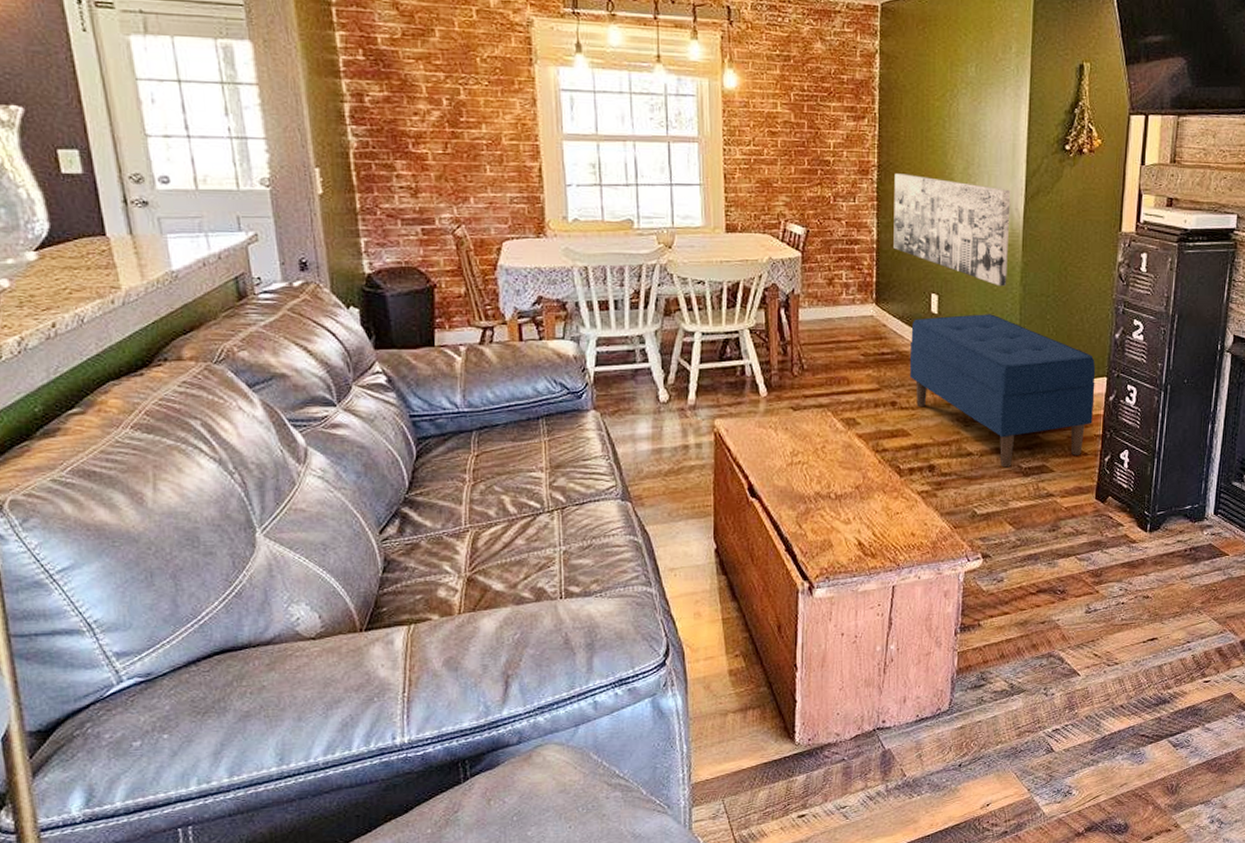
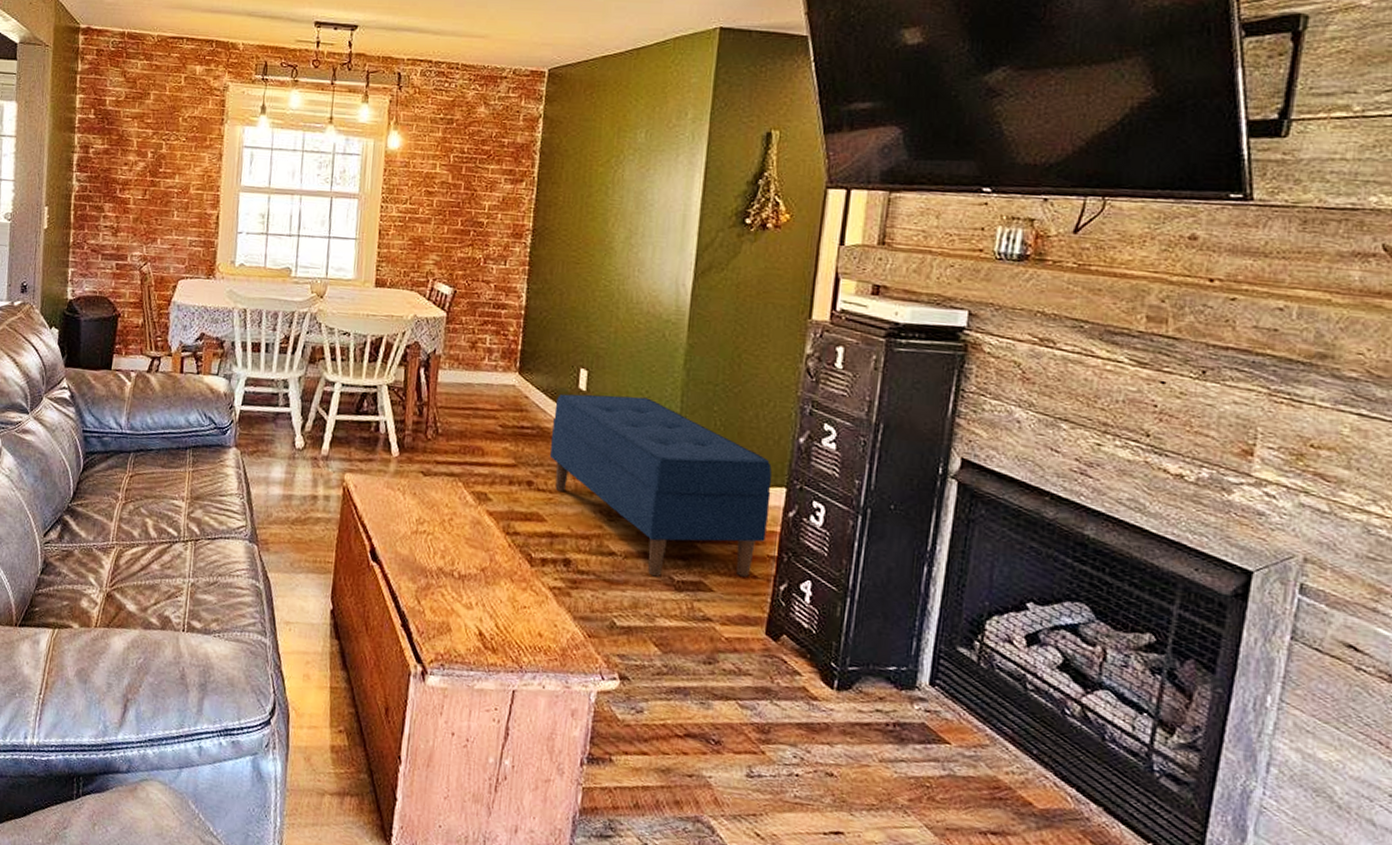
wall art: present [893,173,1011,287] -> none [542,239,678,369]

